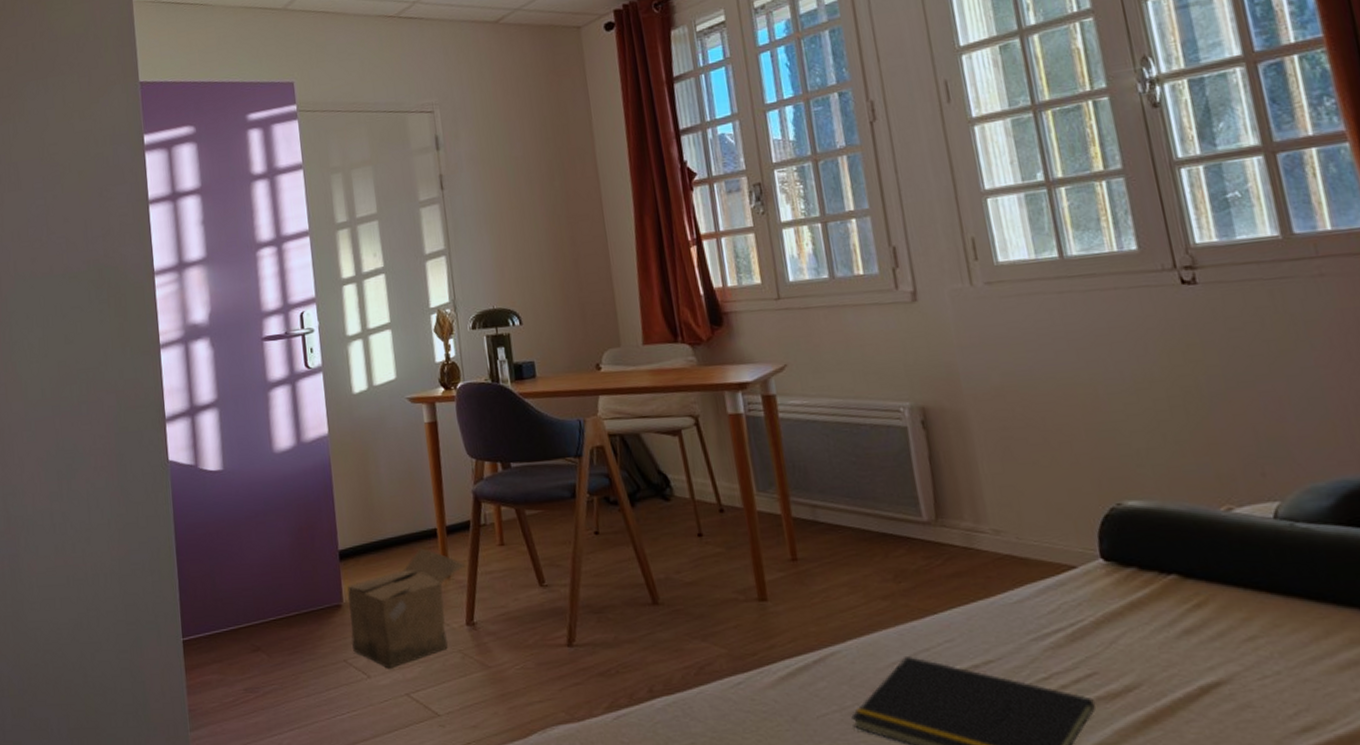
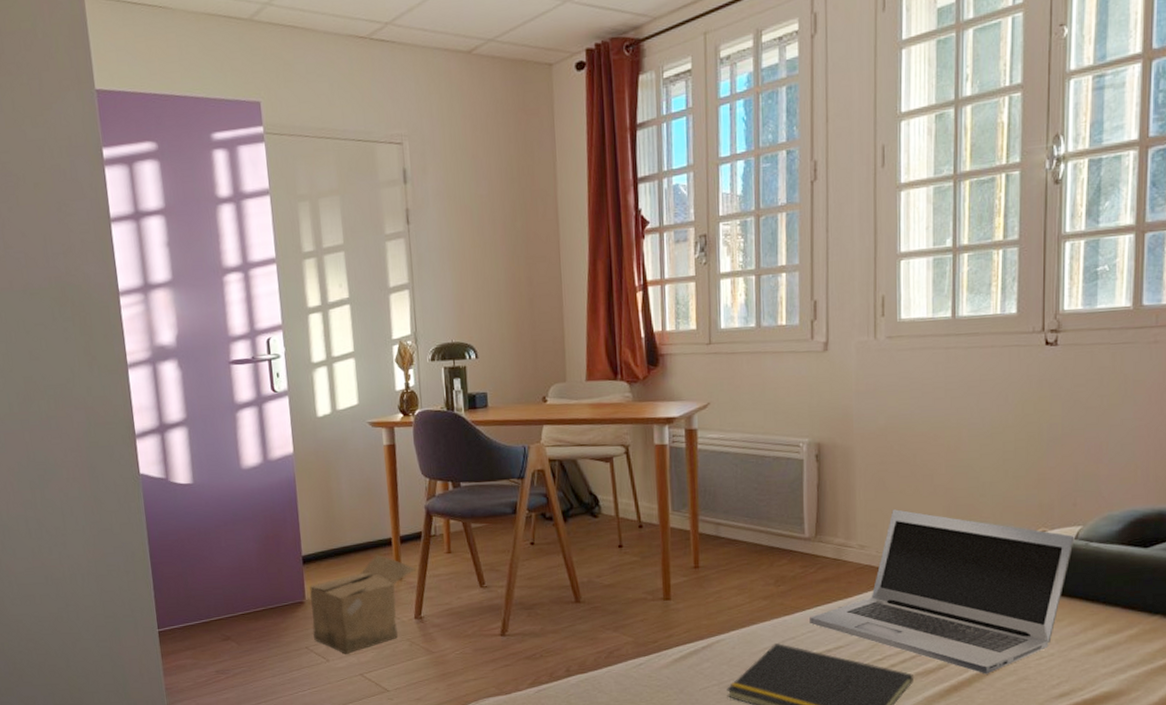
laptop: none [944,484,1274,700] -> present [810,509,1075,674]

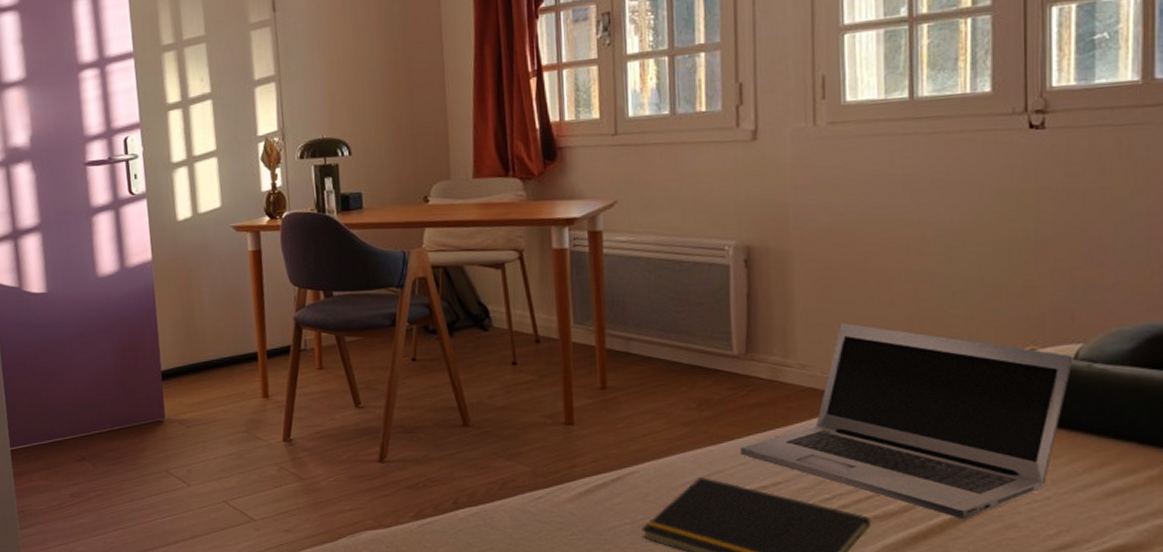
cardboard box: present [310,555,416,654] -> none [169,370,285,479]

